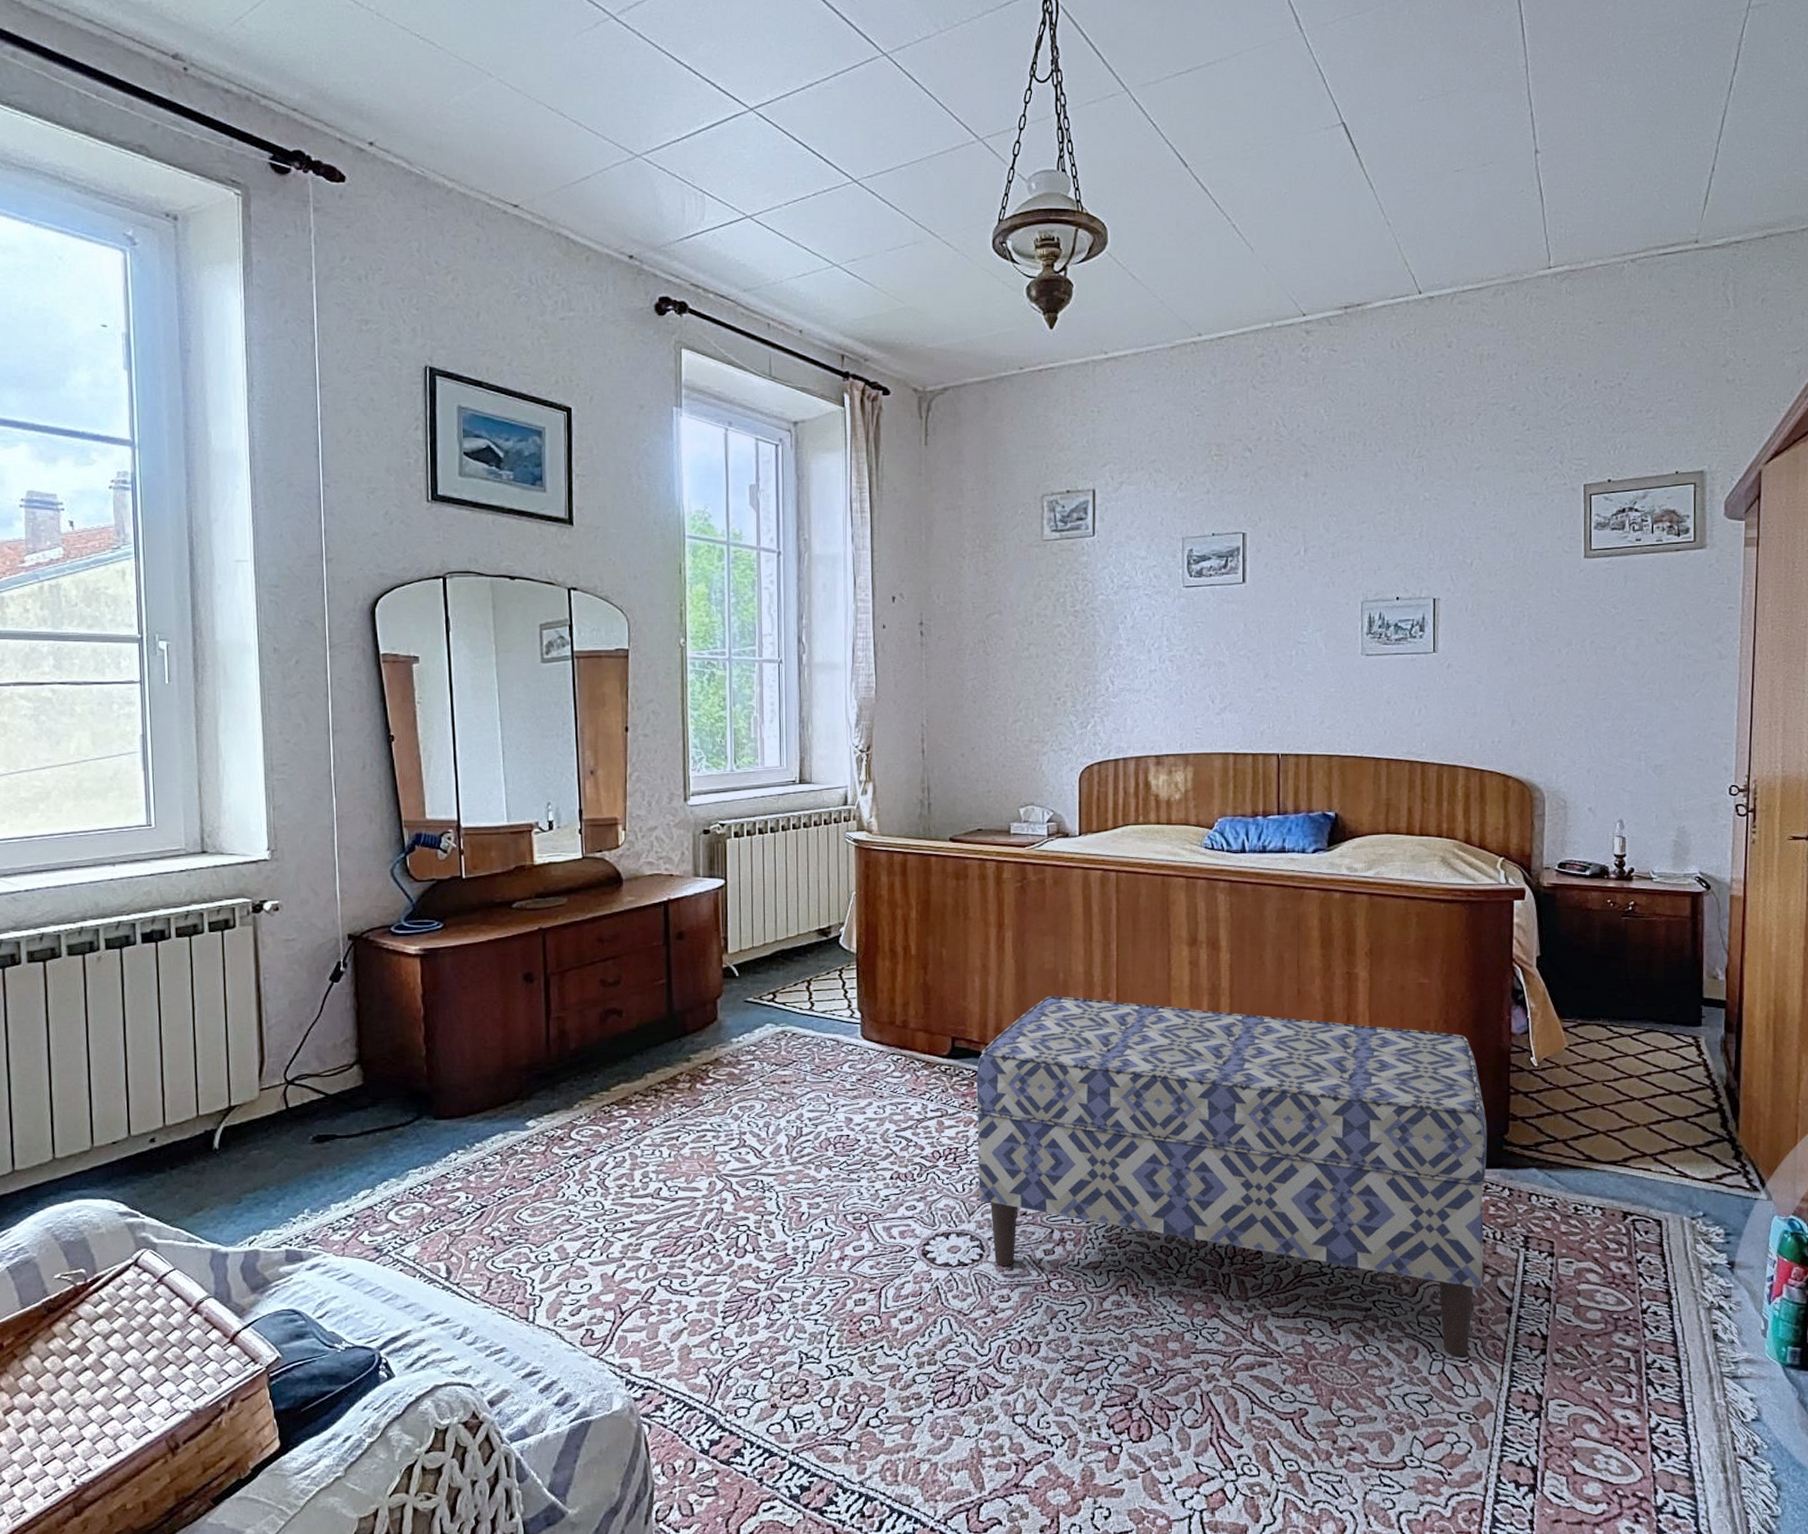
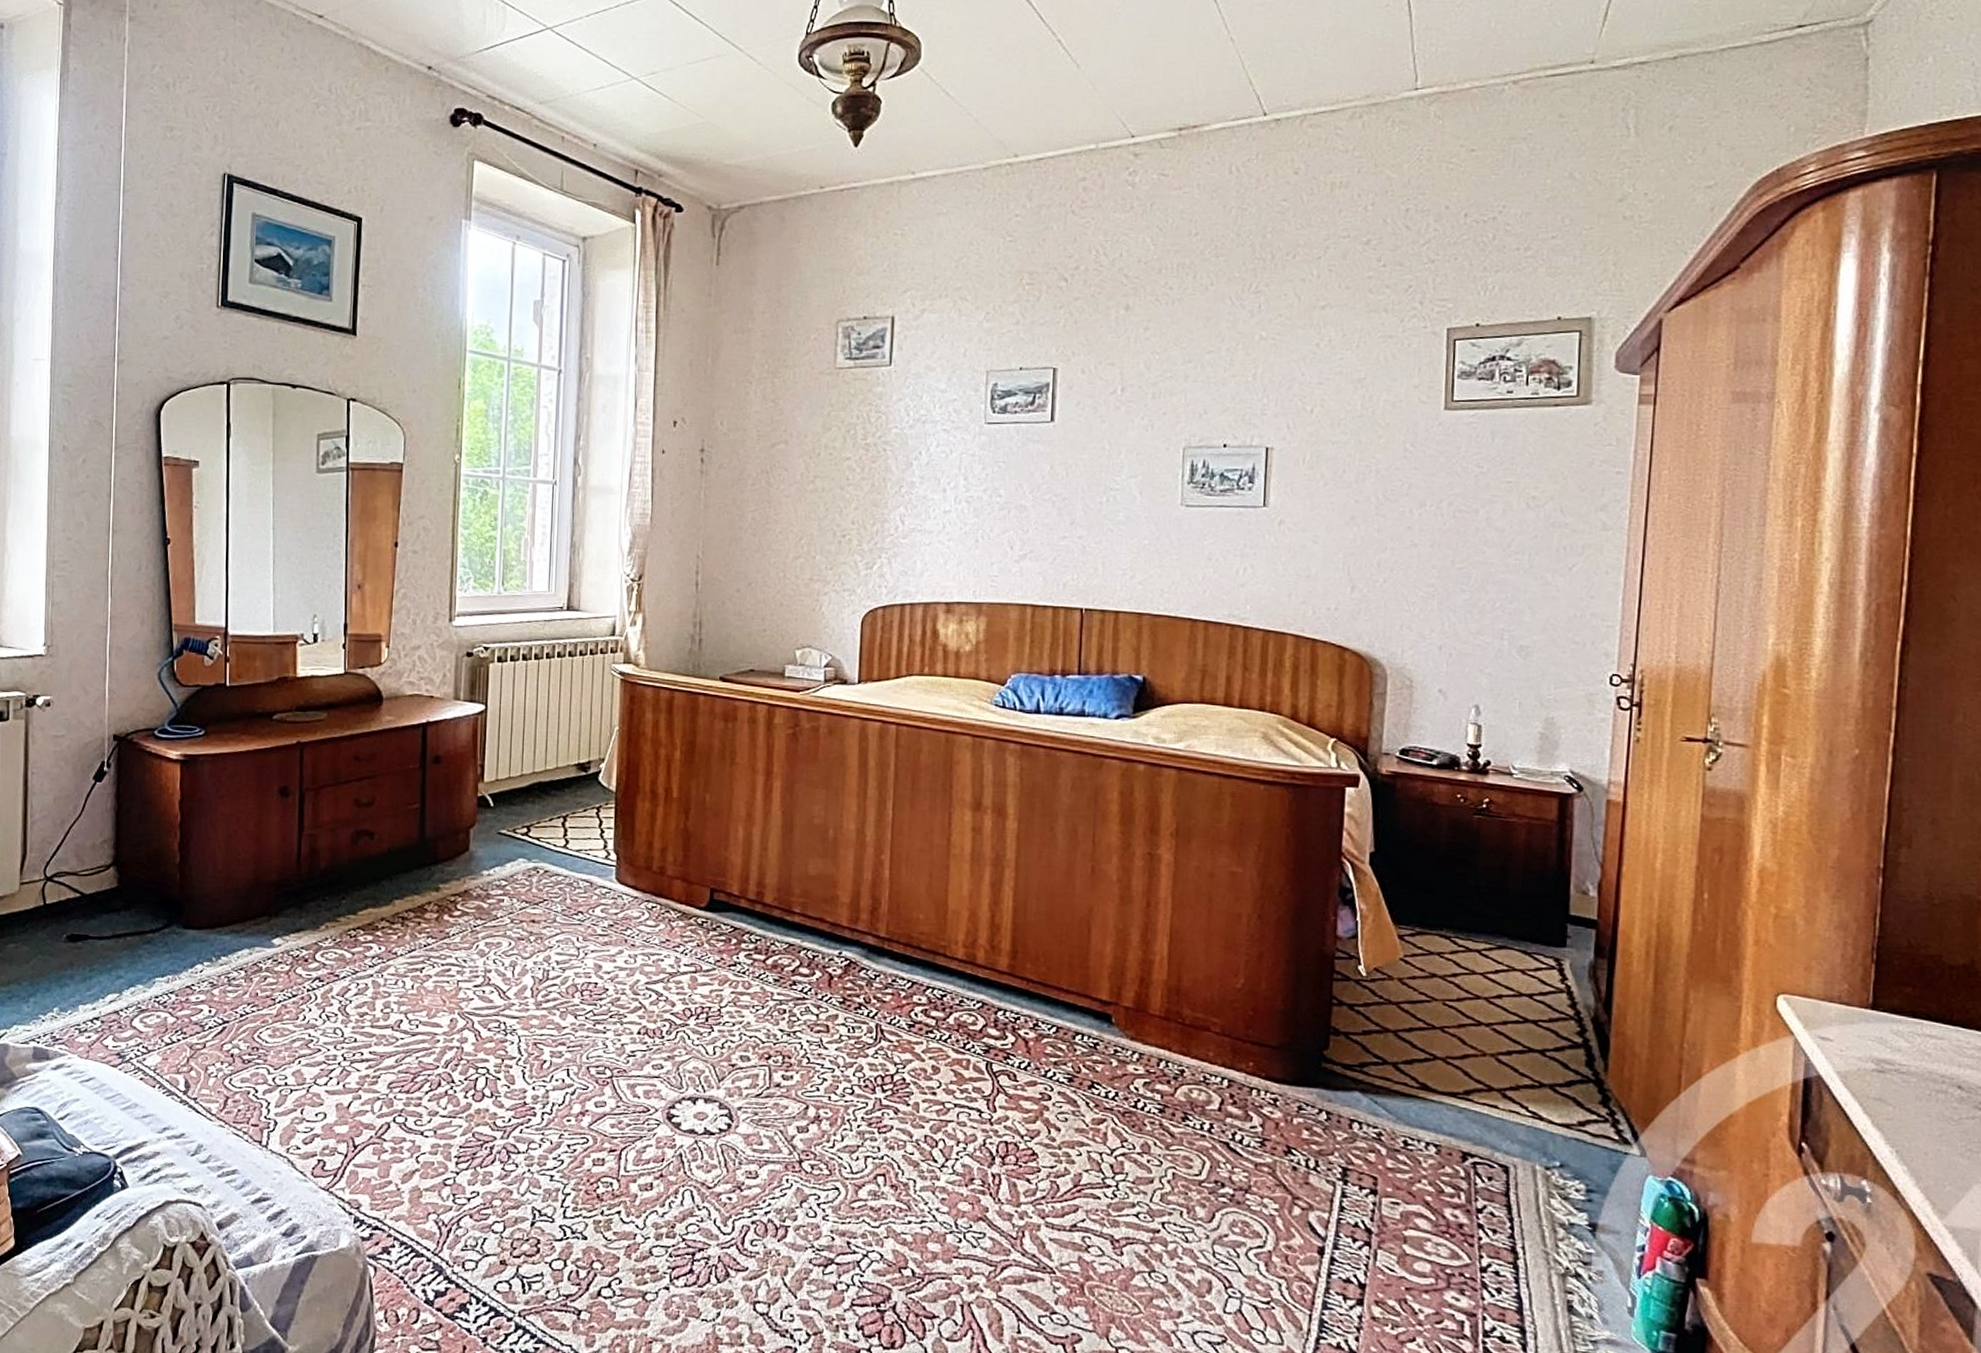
bench: present [976,996,1487,1356] -> none [730,853,1304,1297]

